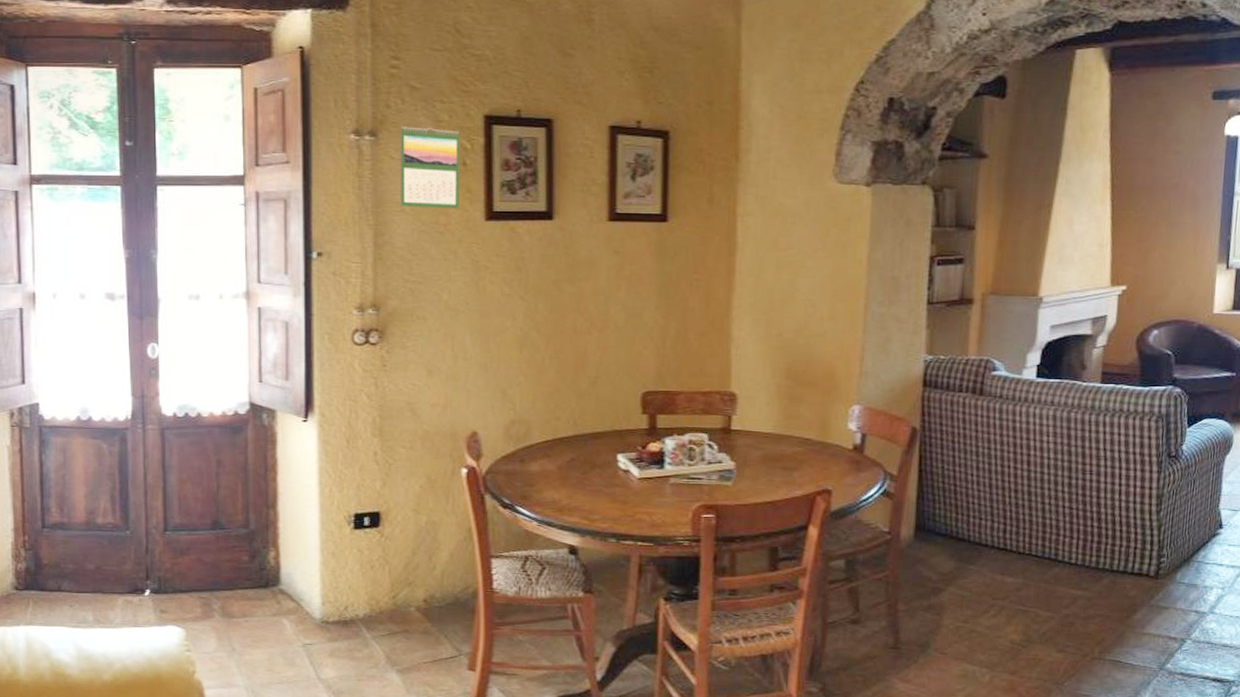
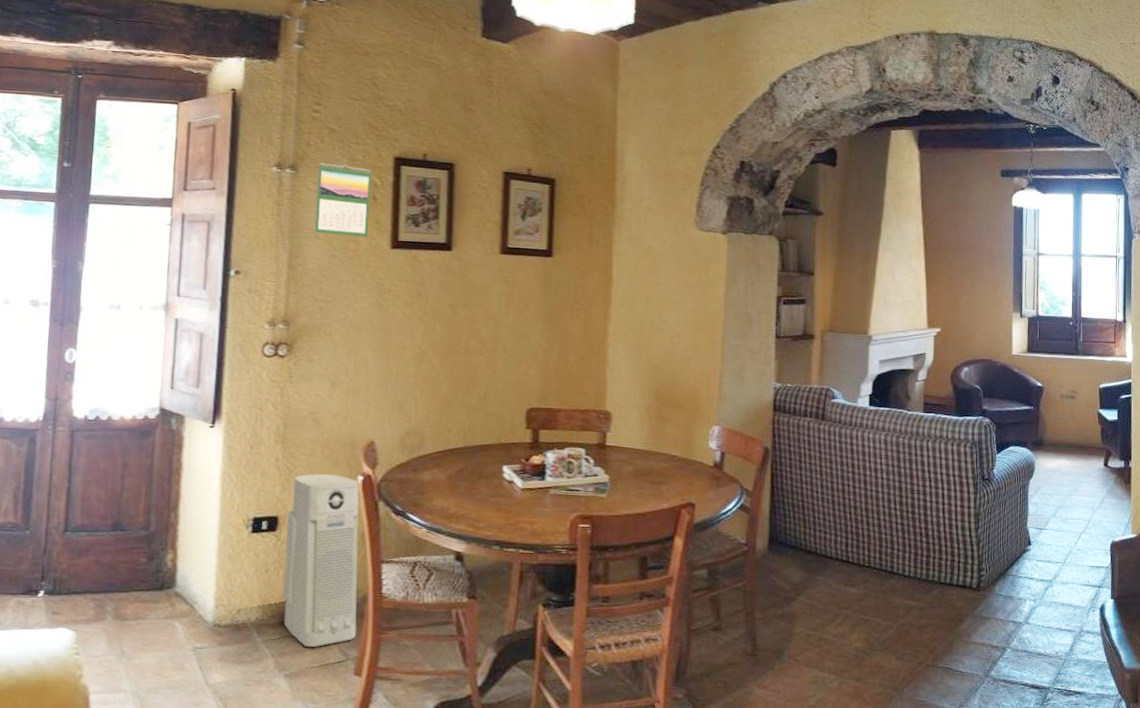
air purifier: none [389,466,469,643] -> present [283,473,360,647]

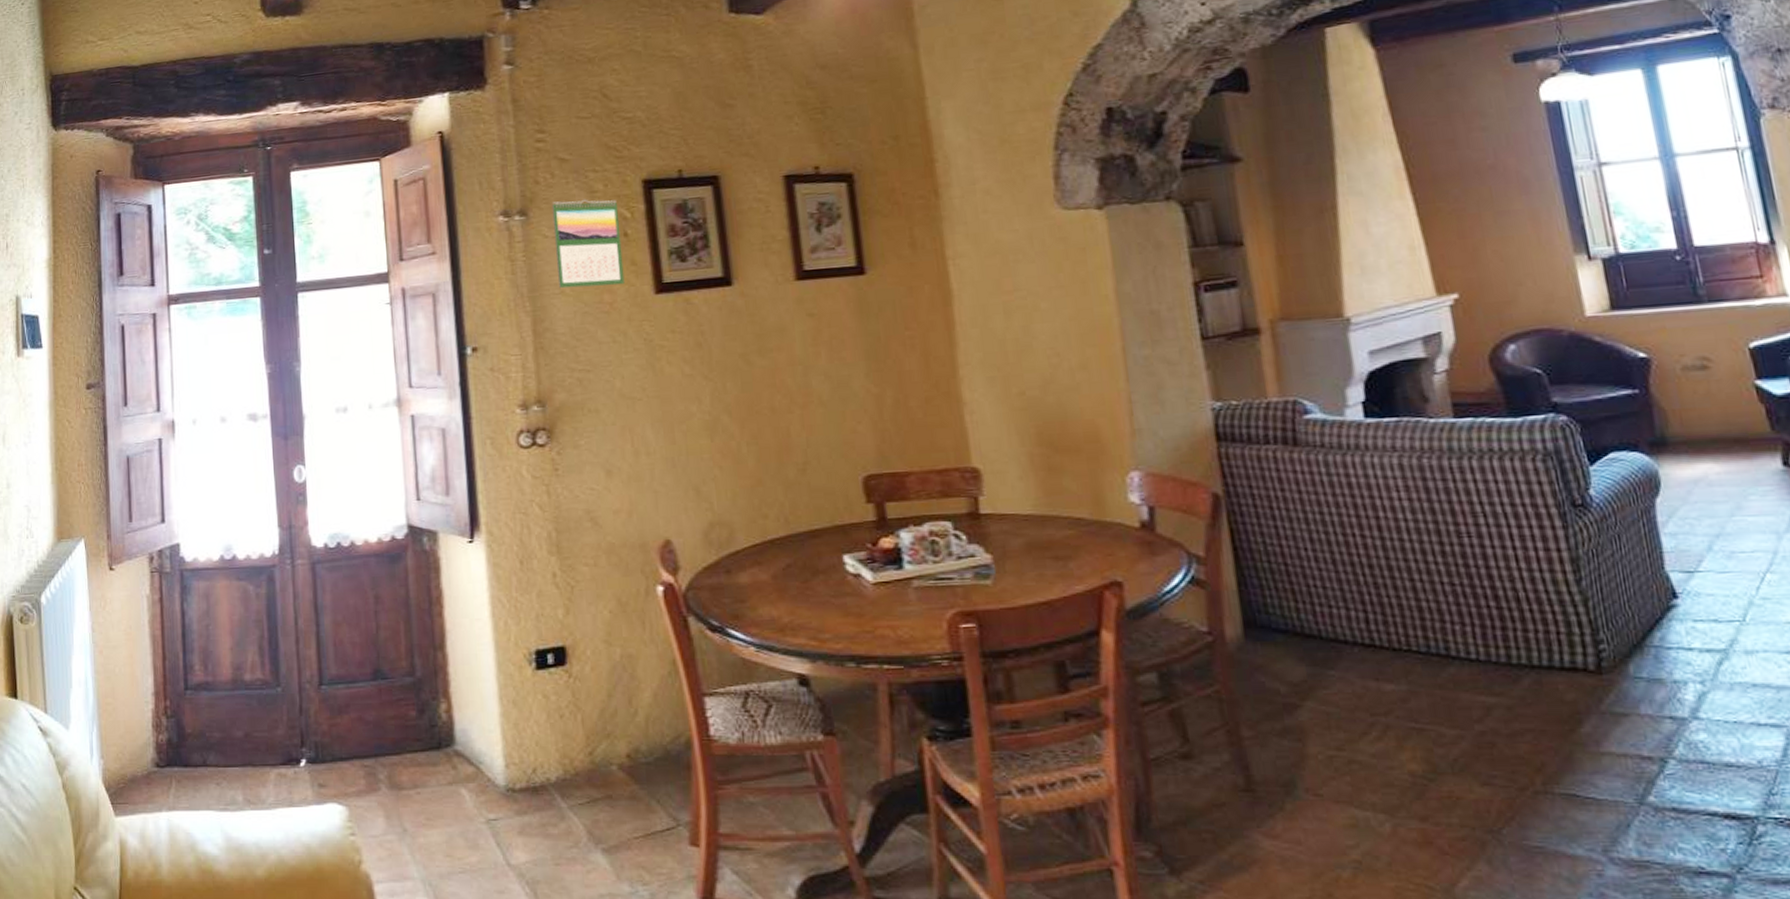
air purifier: present [283,473,360,647] -> none [577,587,686,811]

